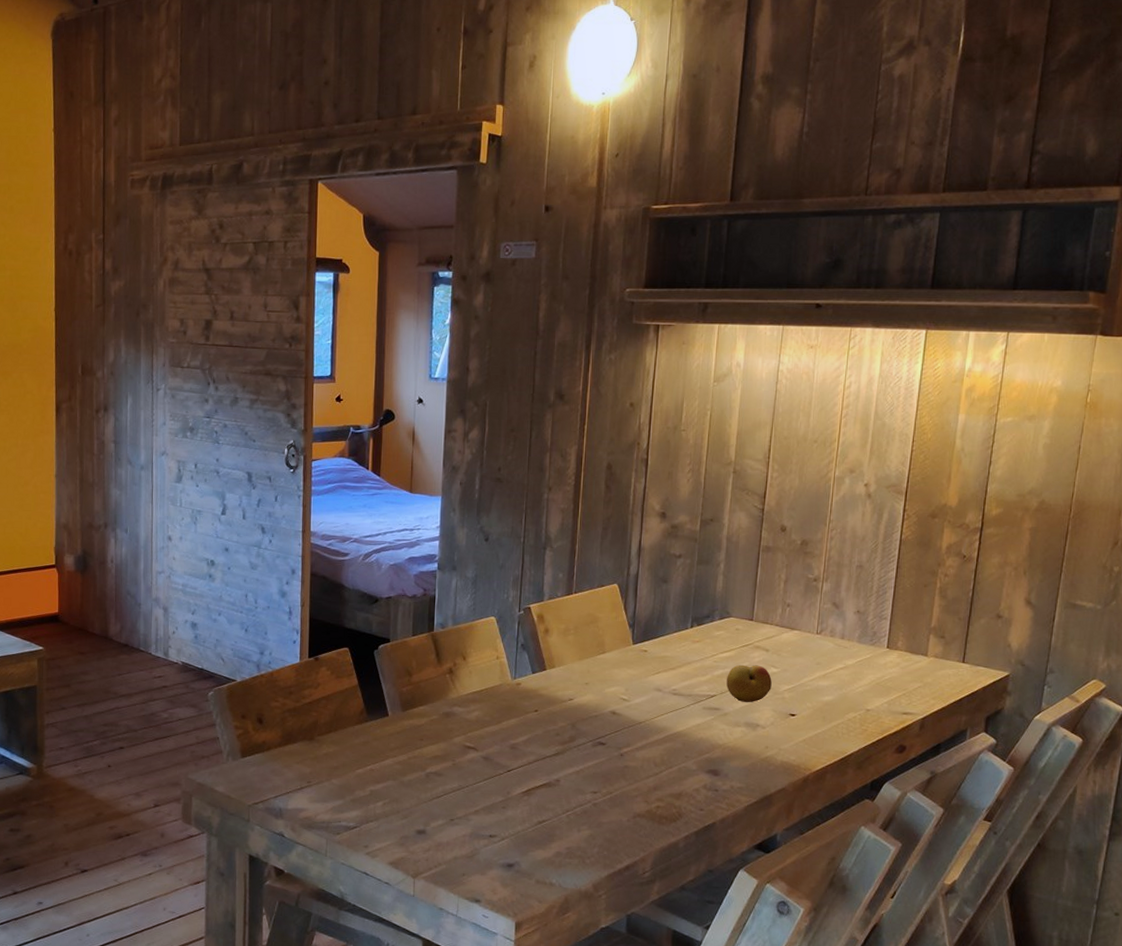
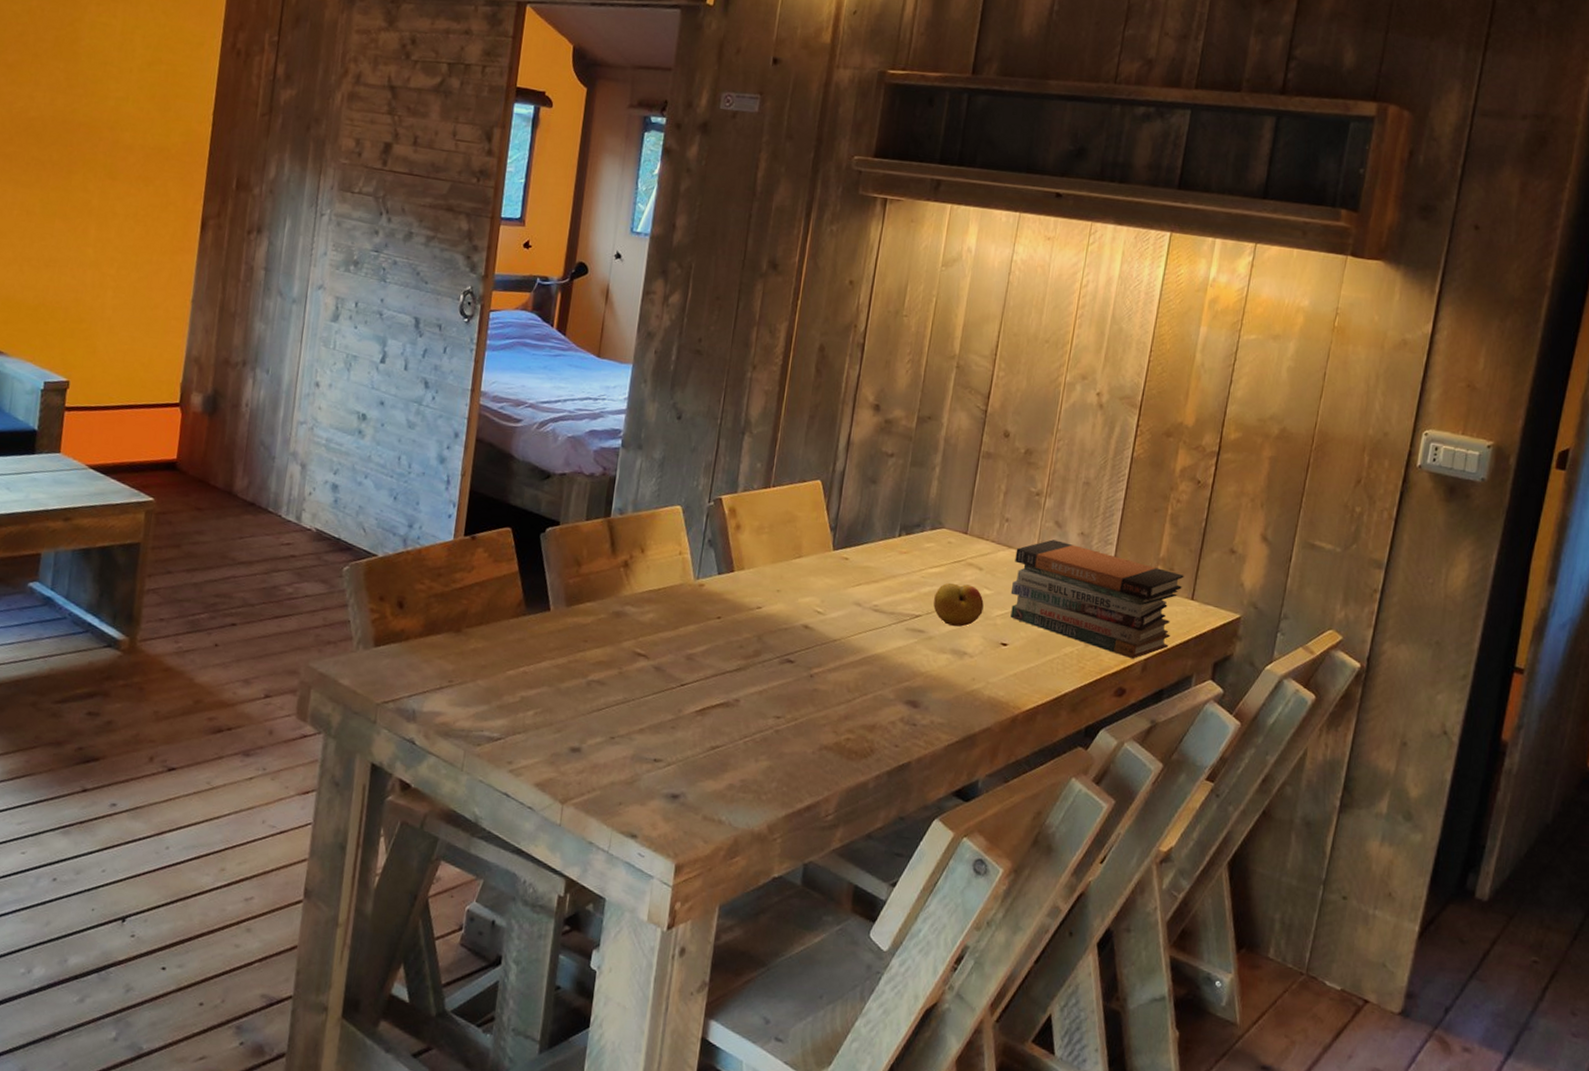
book stack: none [795,619,955,719] -> present [1010,539,1184,659]

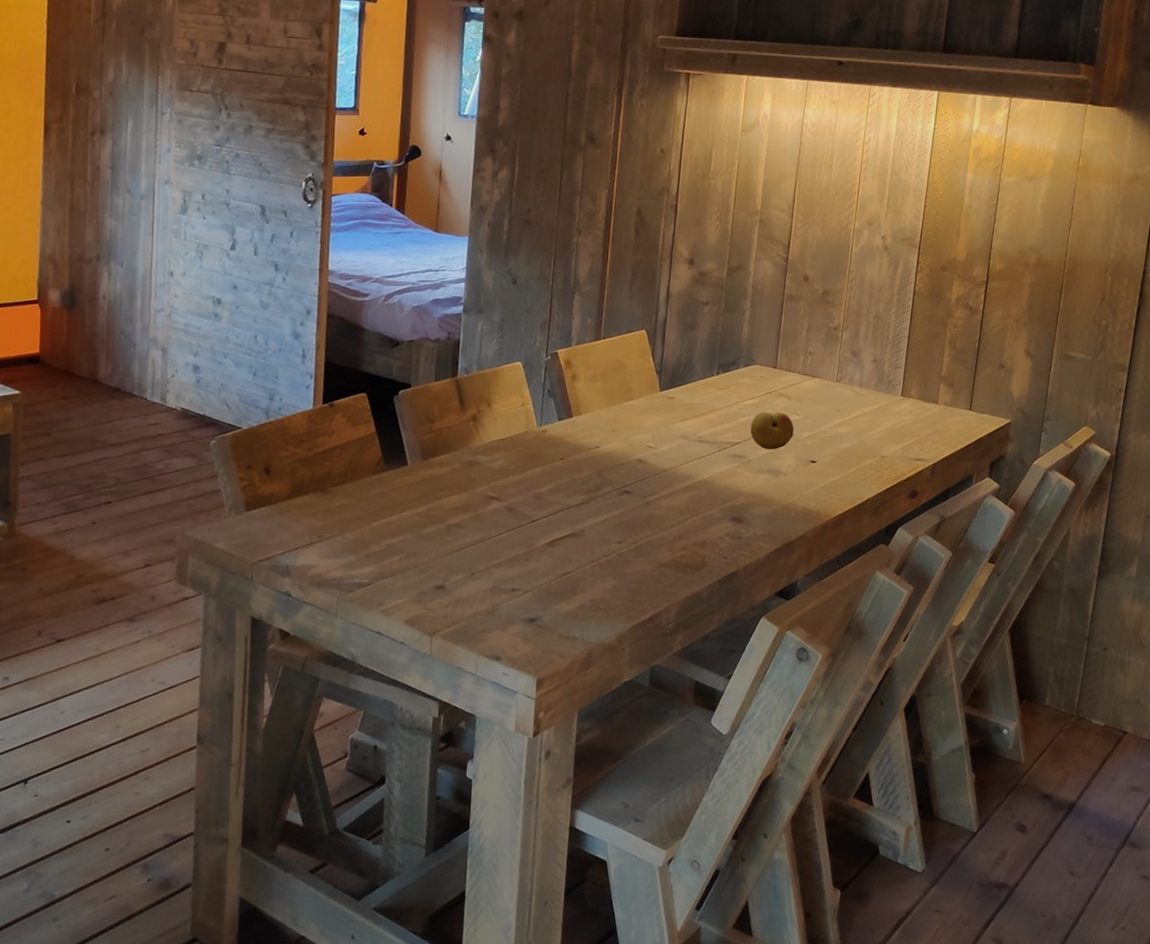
book stack: present [1010,539,1184,659] -> none [816,367,963,465]

